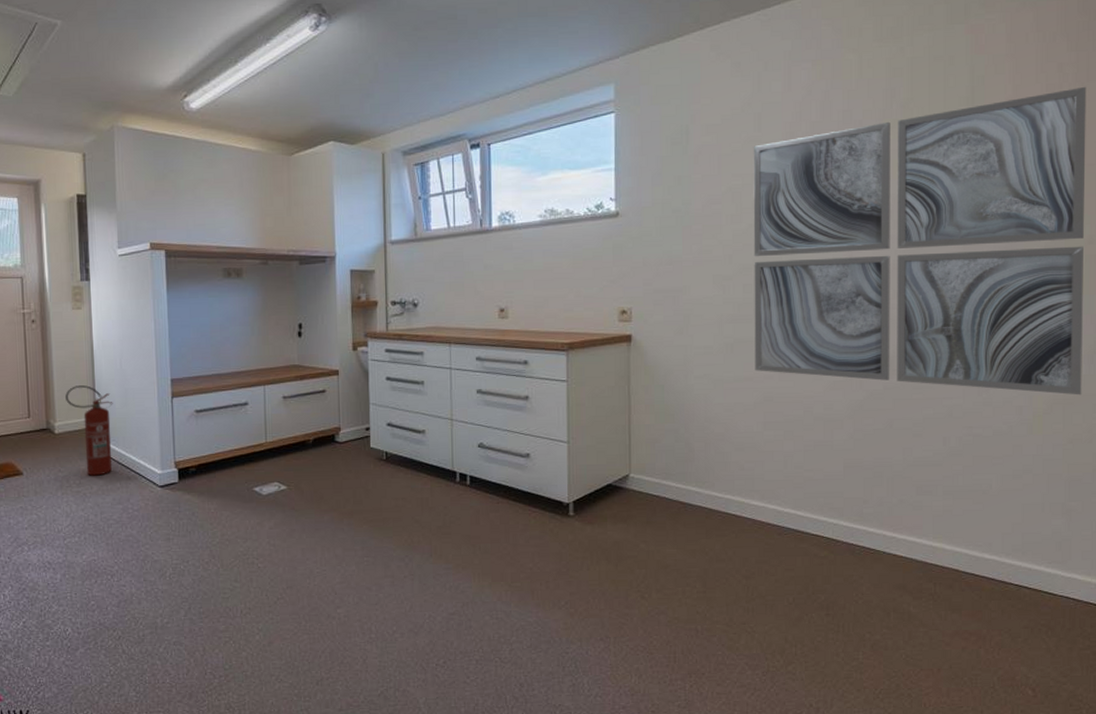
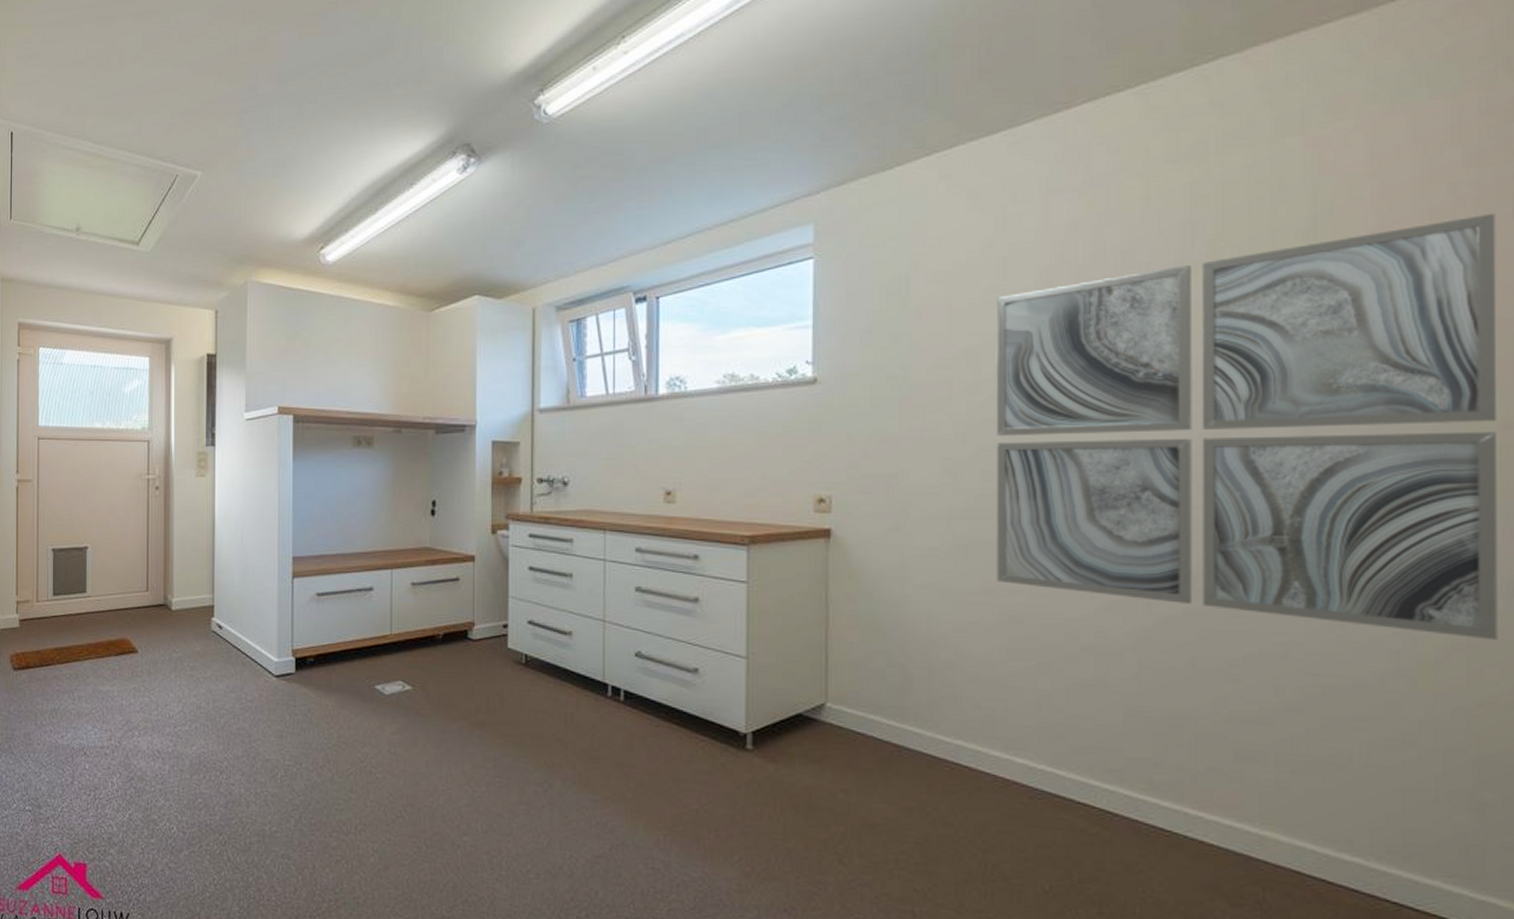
fire extinguisher: present [65,385,113,476] -> none [185,559,232,660]

